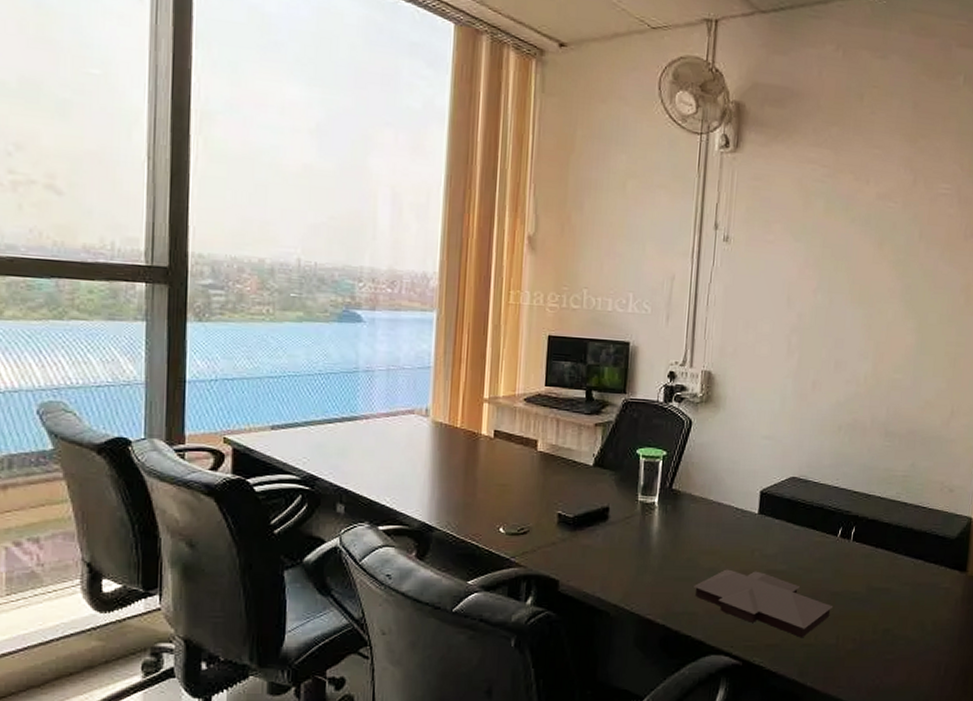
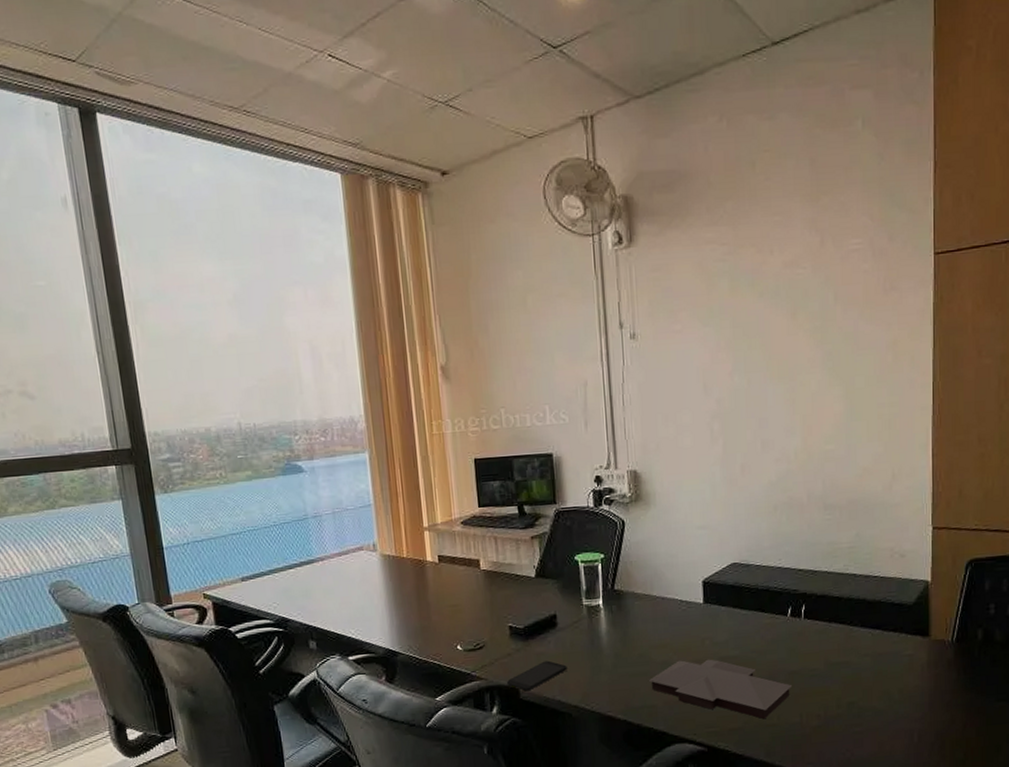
mobile phone: none [547,554,613,584] -> present [507,660,567,691]

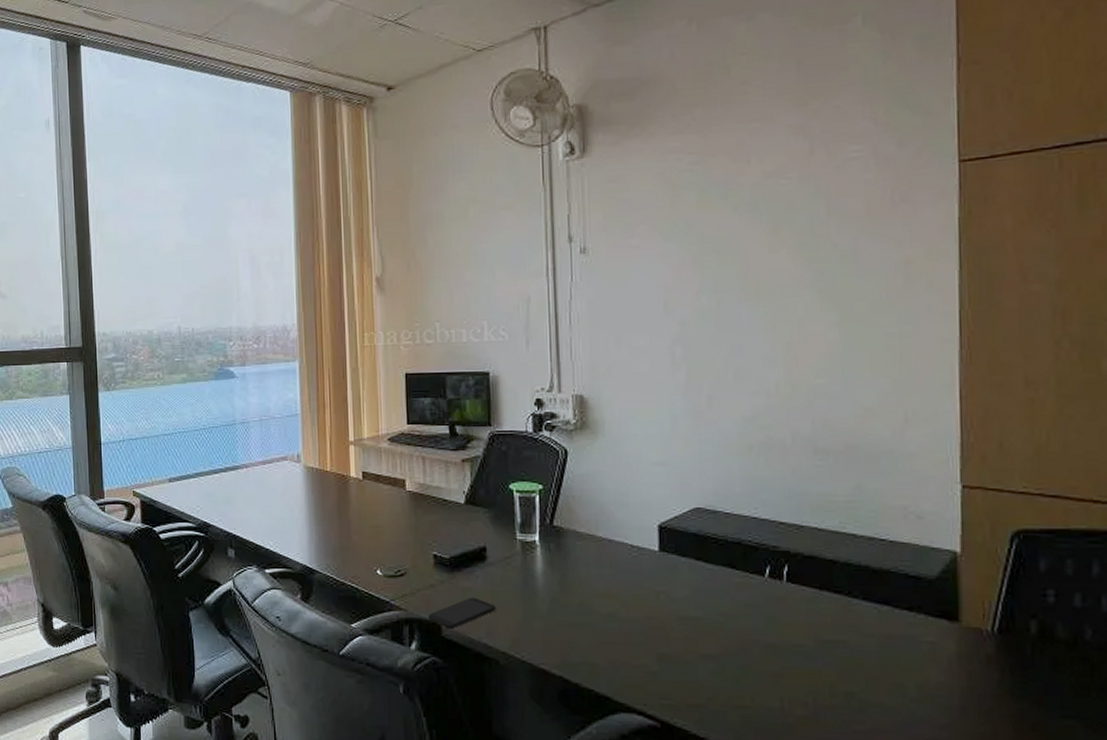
papers: present [648,659,793,720] -> none [589,615,771,699]

